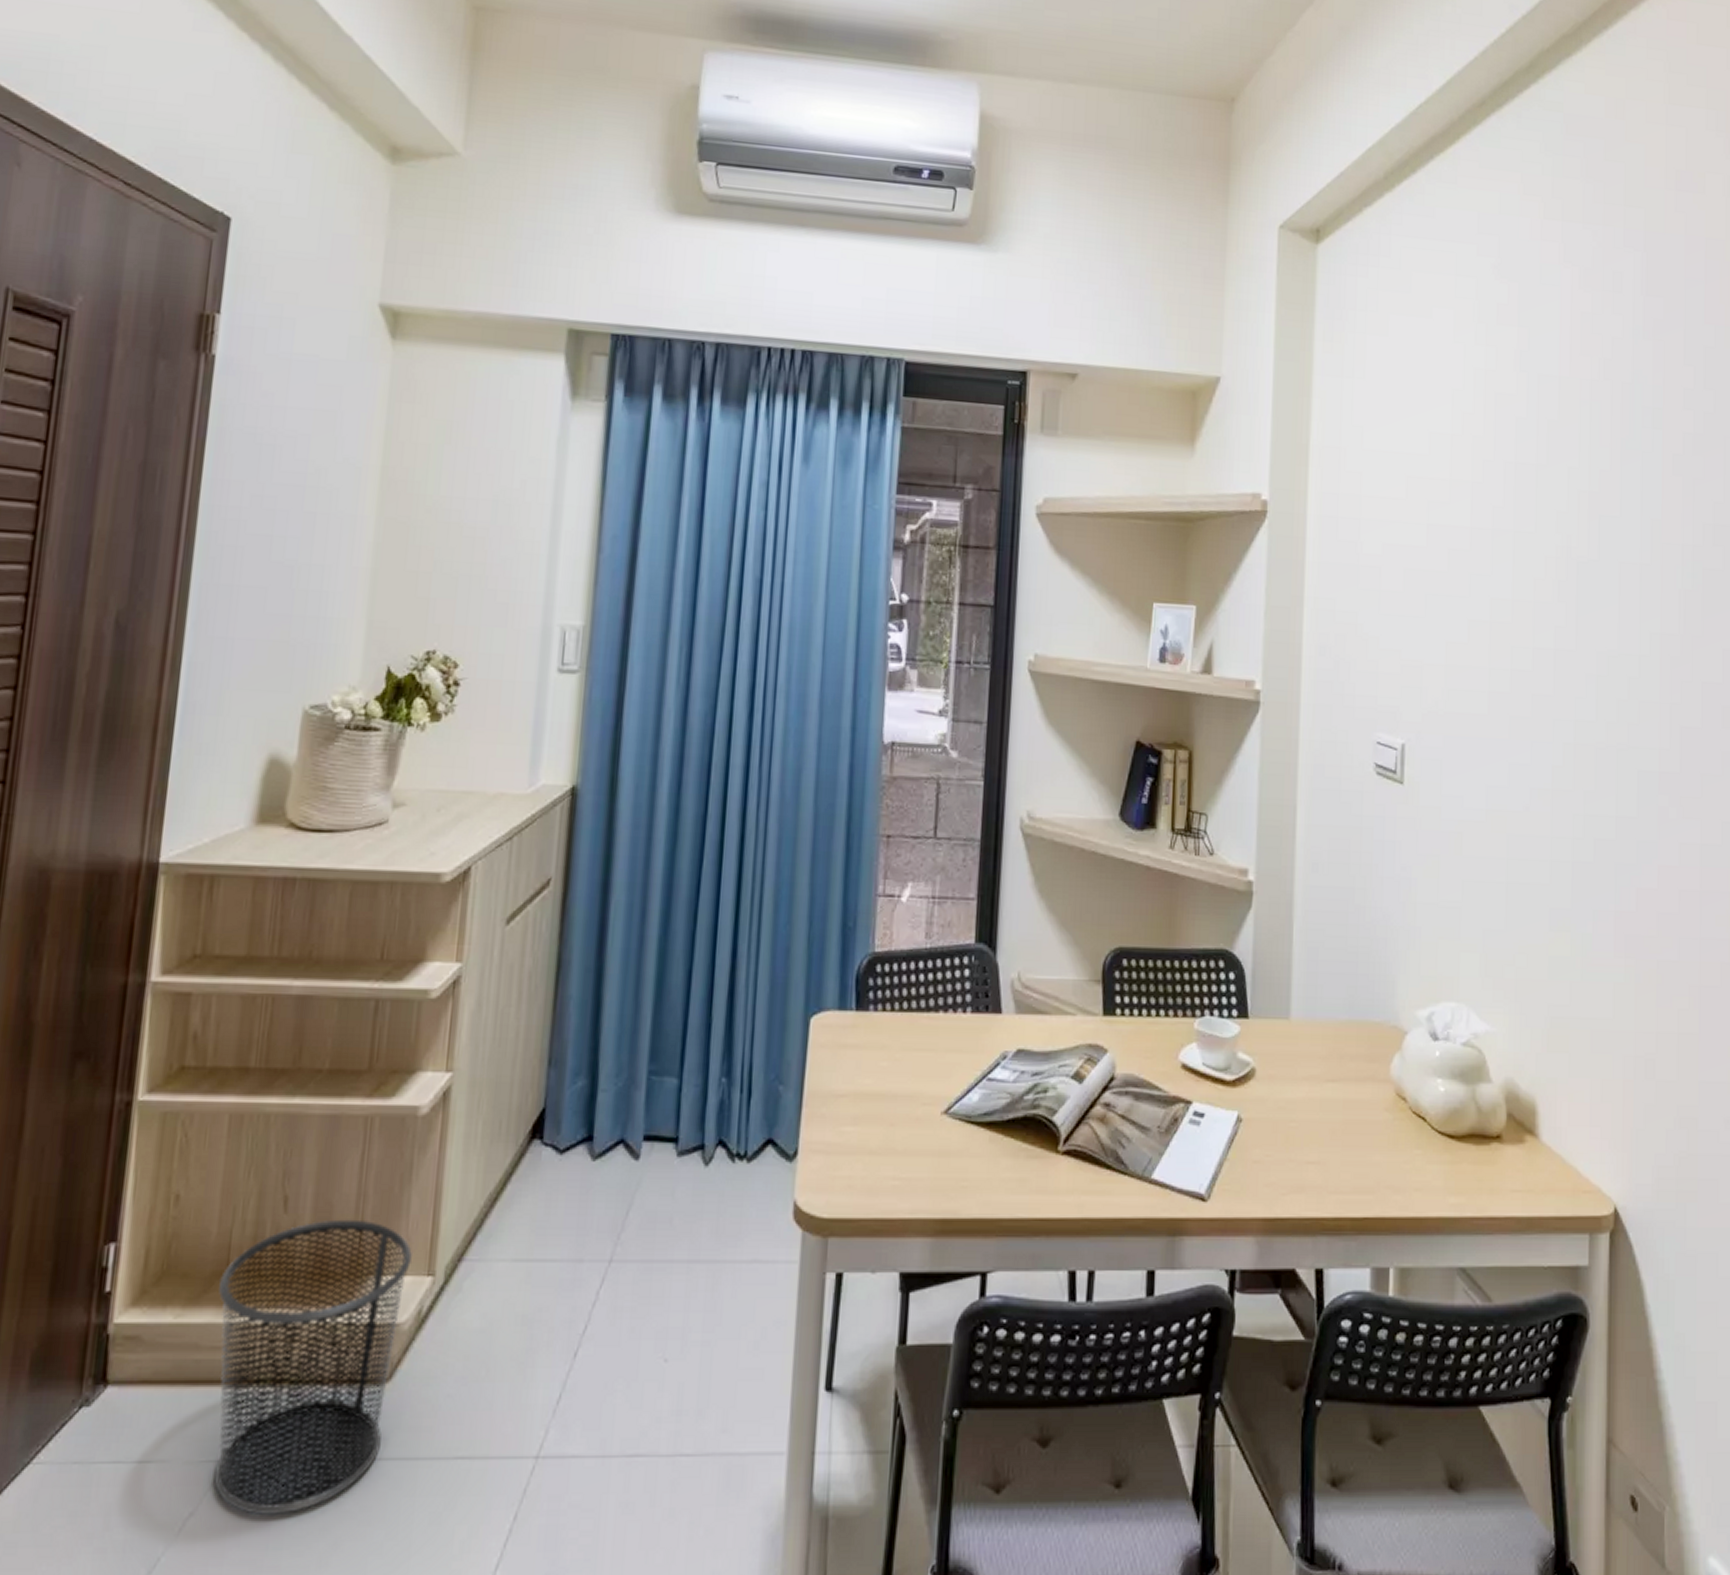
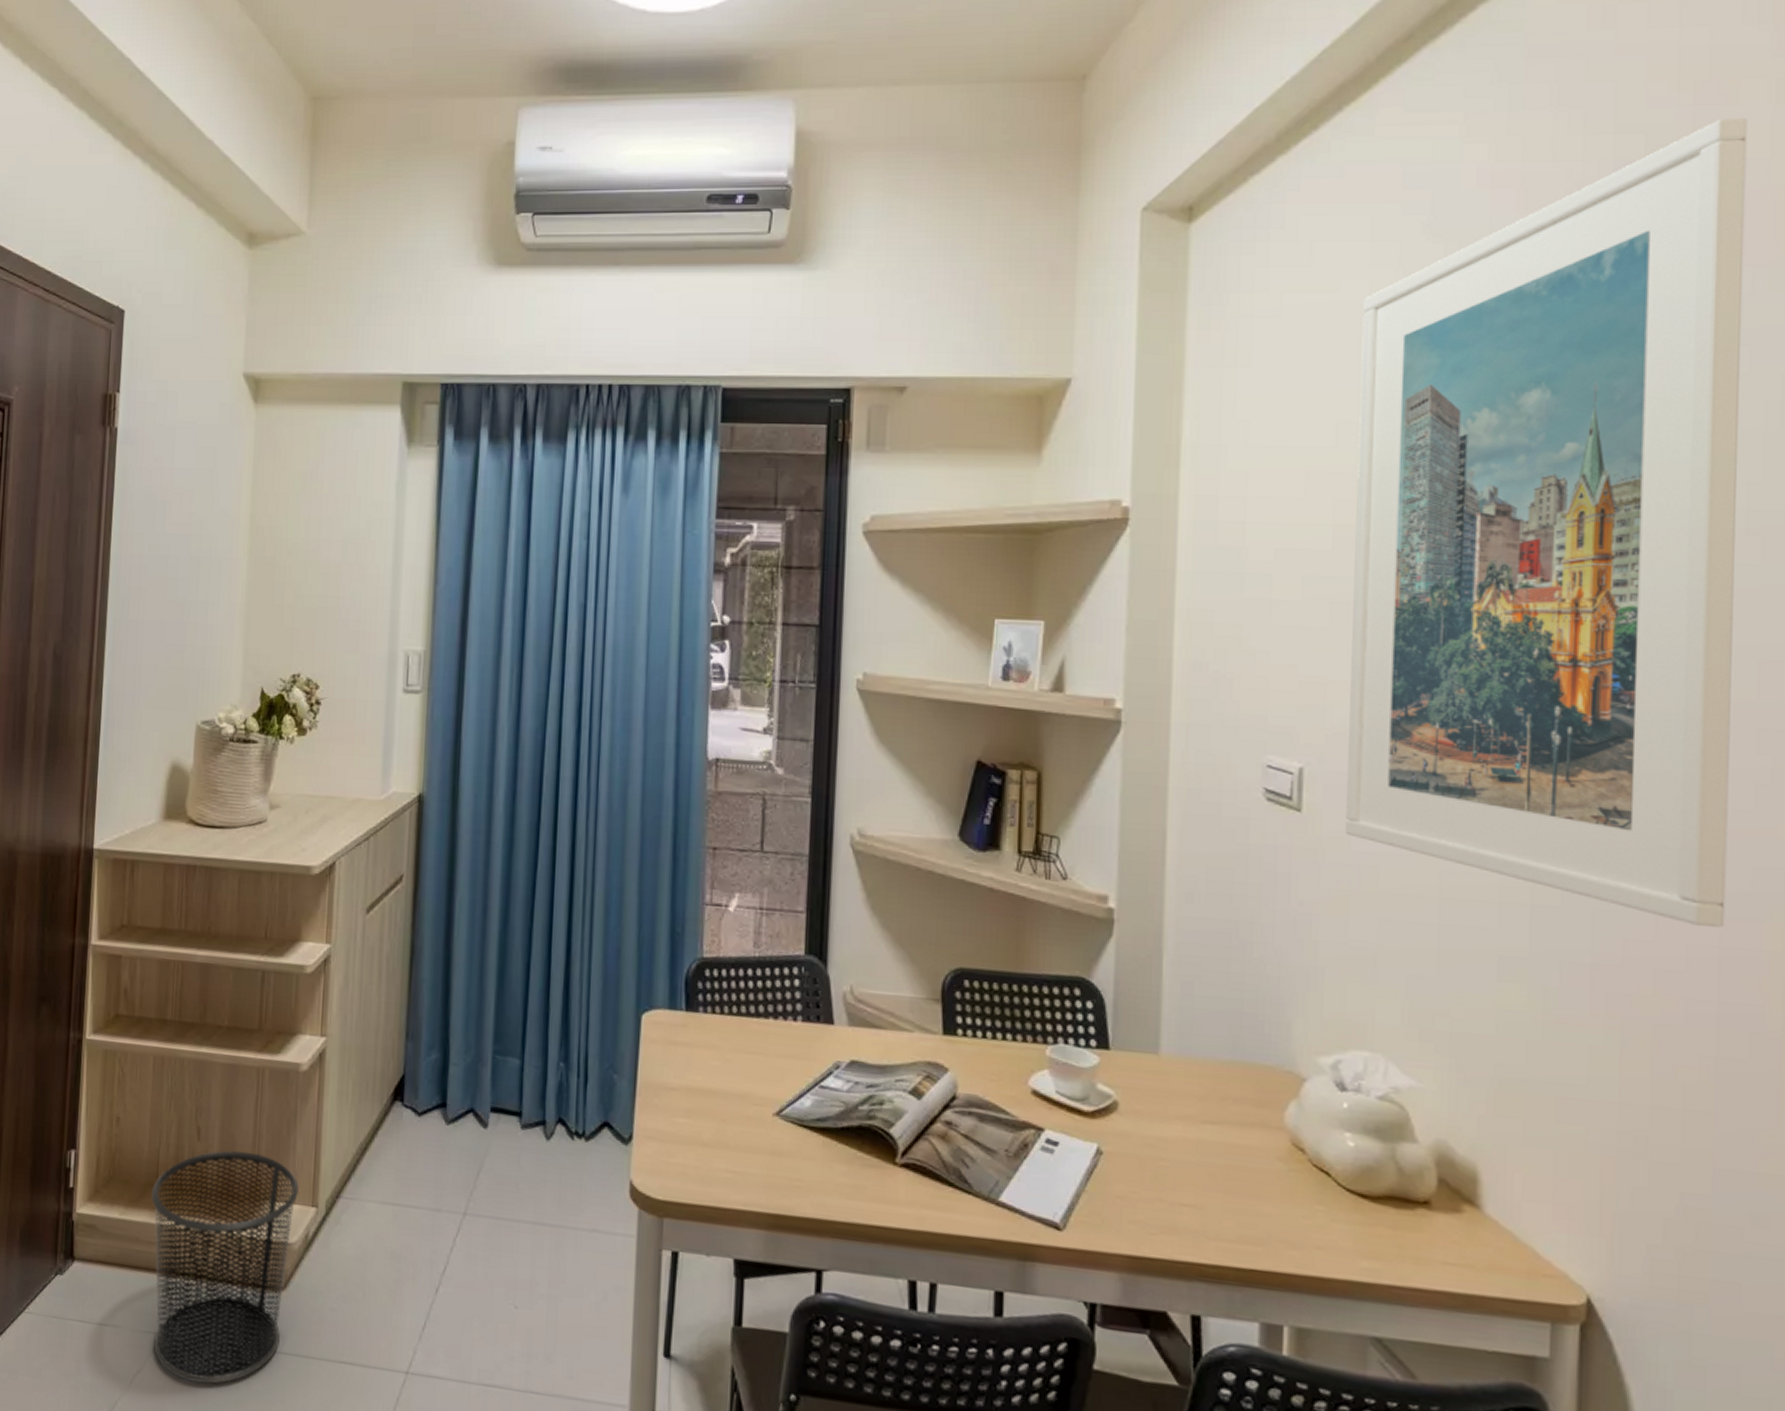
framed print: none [1436,203,1710,874] -> present [1344,117,1748,927]

